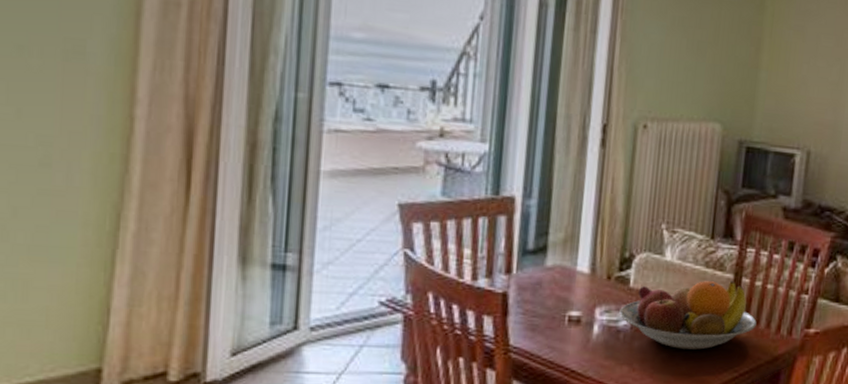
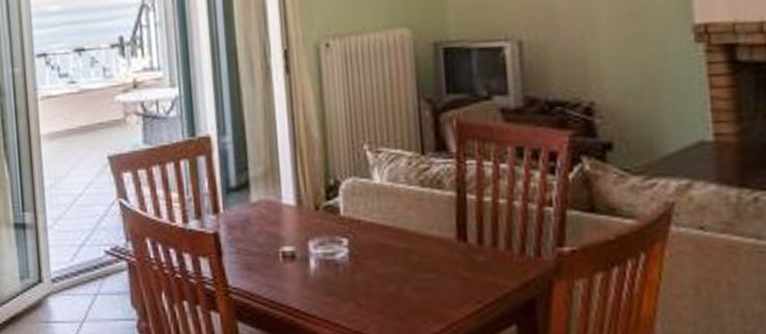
fruit bowl: present [619,280,757,350] -> none [334,198,494,280]

